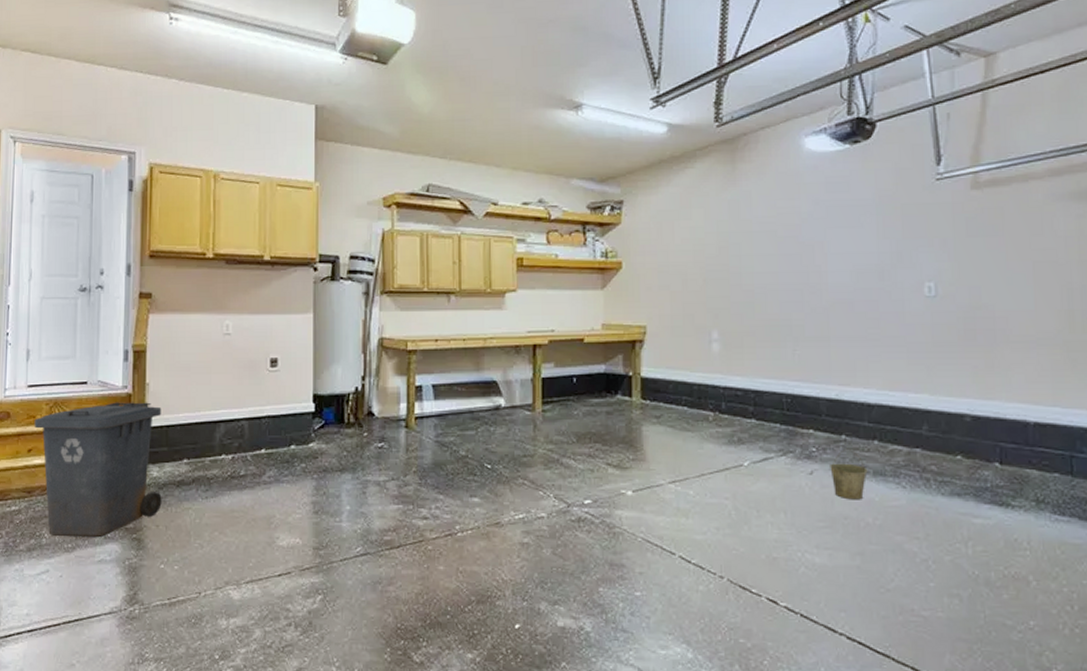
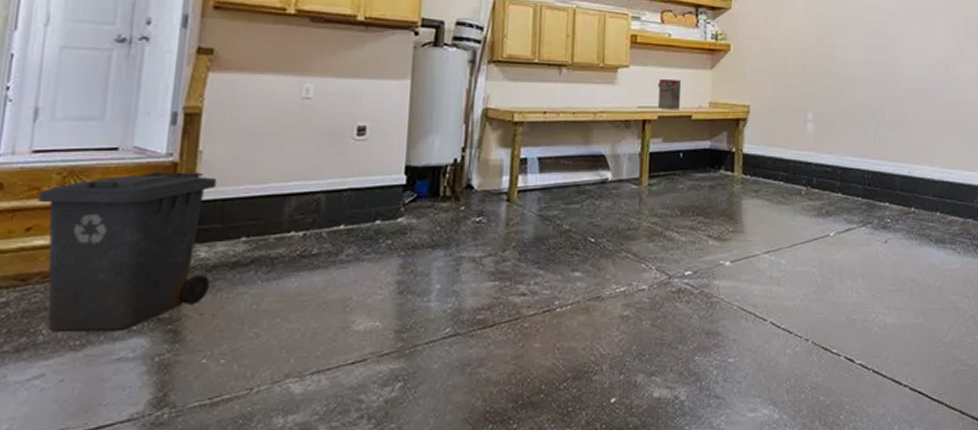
paint can: none [547,301,572,333] -> present [657,78,682,109]
bucket: present [830,448,868,500] -> none [901,219,931,265]

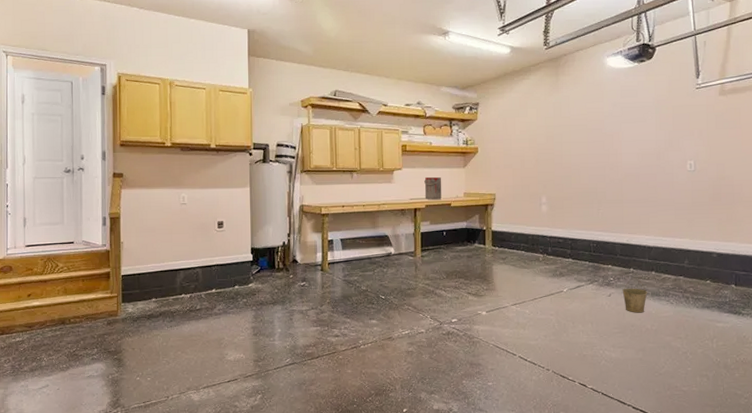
recycling bin: present [37,172,217,332] -> none [32,256,136,359]
bucket: none [901,219,931,265] -> present [622,277,648,313]

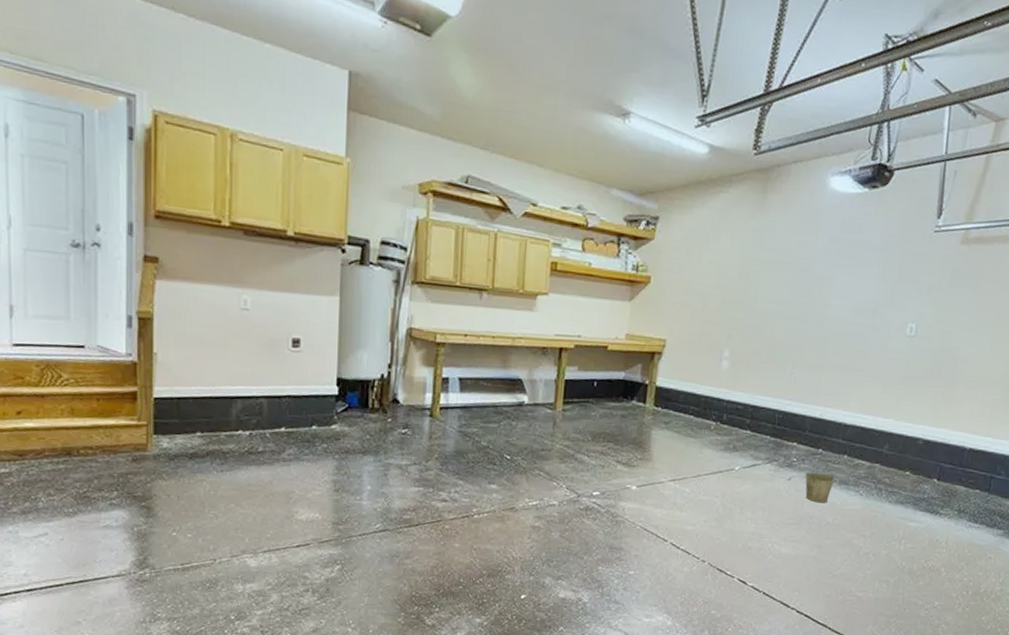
paint can: present [424,176,442,200] -> none [574,307,600,339]

